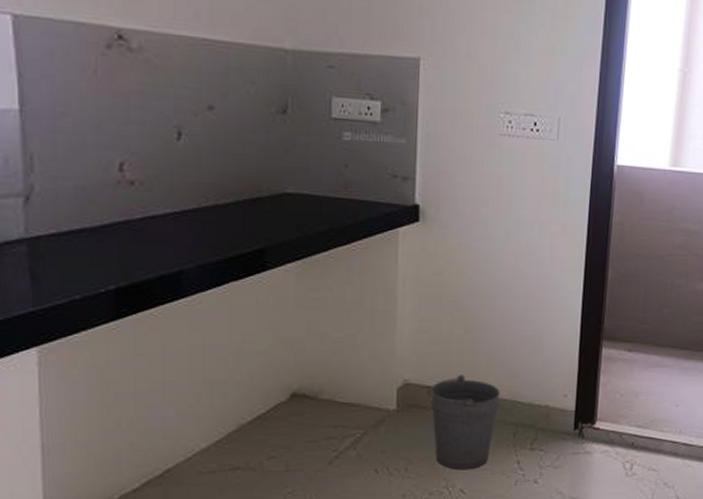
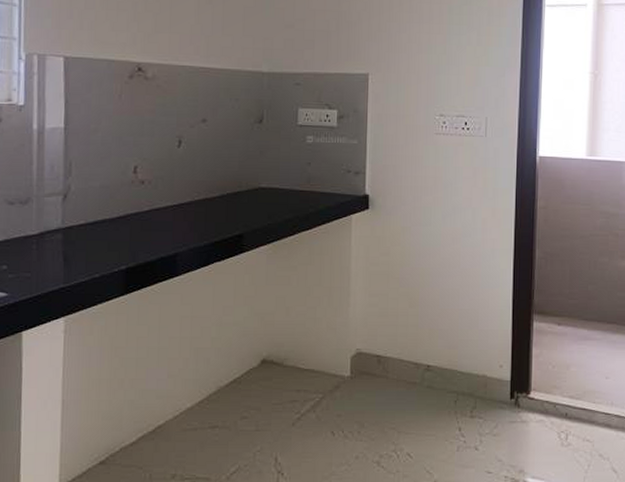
bucket: present [430,375,500,469] -> none [379,345,441,434]

